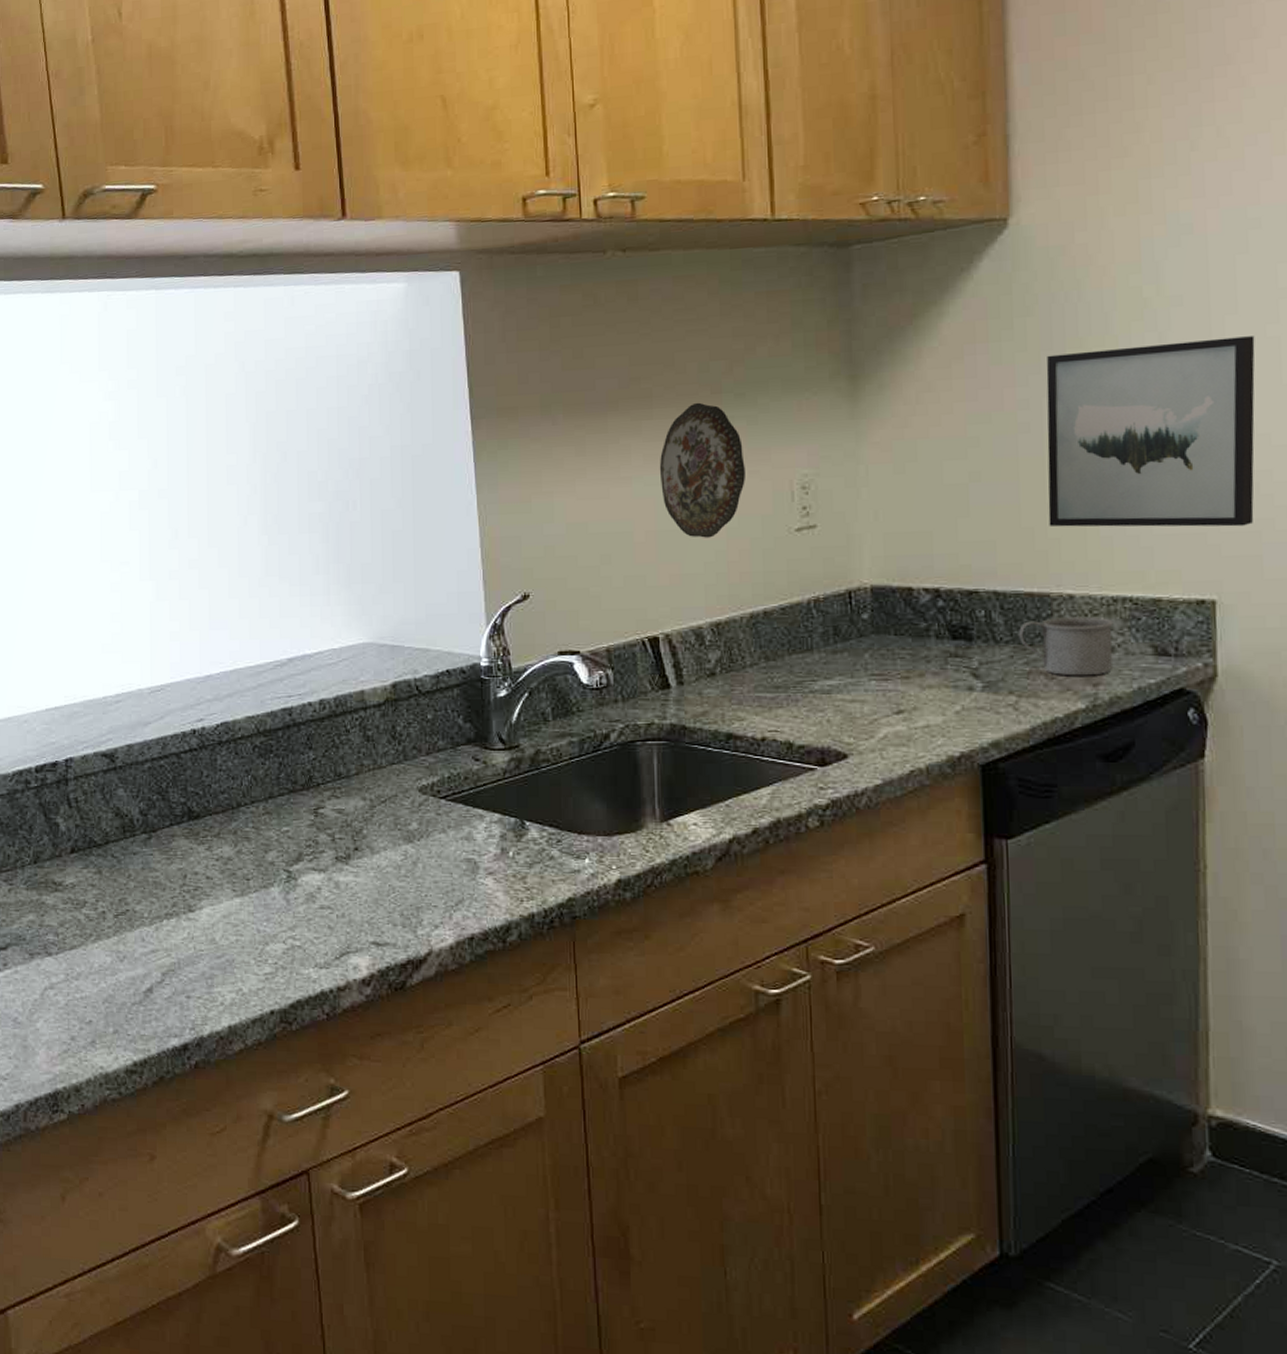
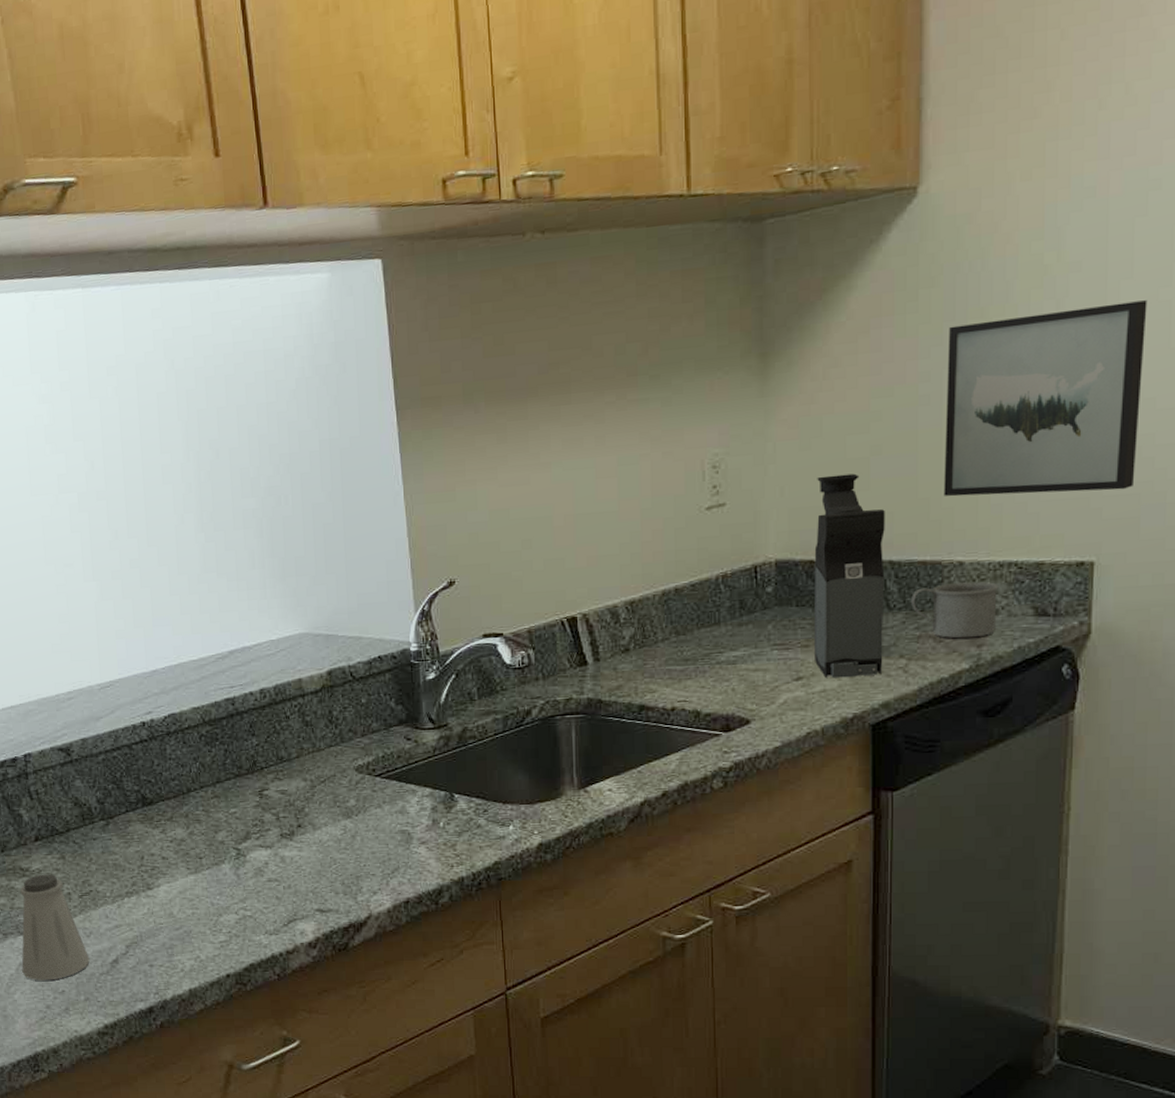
saltshaker: none [47,889,122,1009] -> present [20,874,90,981]
decorative plate: present [659,402,745,538] -> none [577,385,659,520]
coffee maker: none [912,499,991,713] -> present [813,473,885,679]

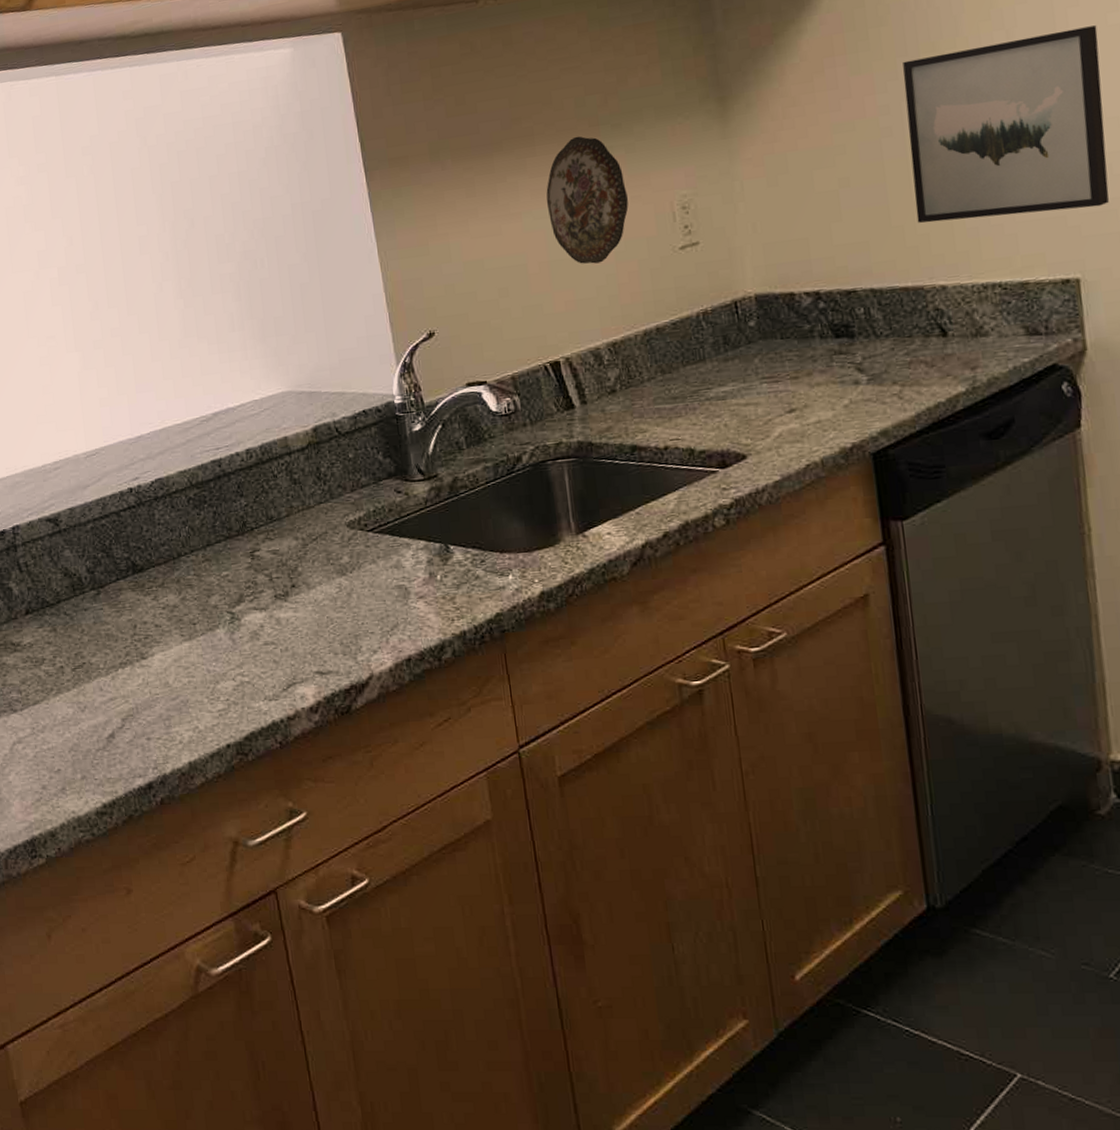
saltshaker: present [20,874,90,981] -> none [12,647,85,760]
decorative plate: none [577,385,659,520] -> present [546,136,629,264]
coffee maker: present [813,473,885,679] -> none [788,206,877,409]
mug: present [911,581,999,639] -> none [897,304,988,362]

